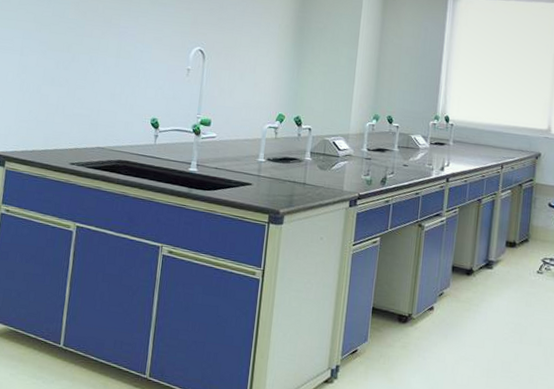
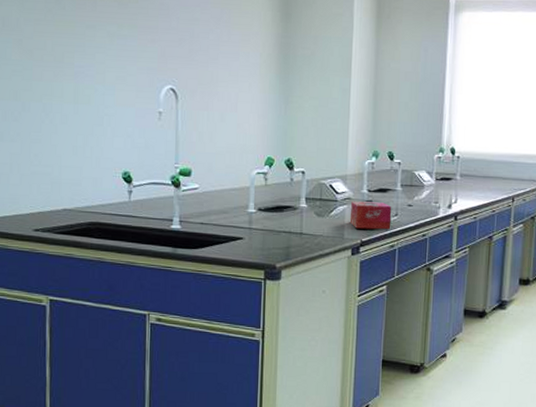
tissue box: none [349,158,389,187] -> present [349,201,392,230]

